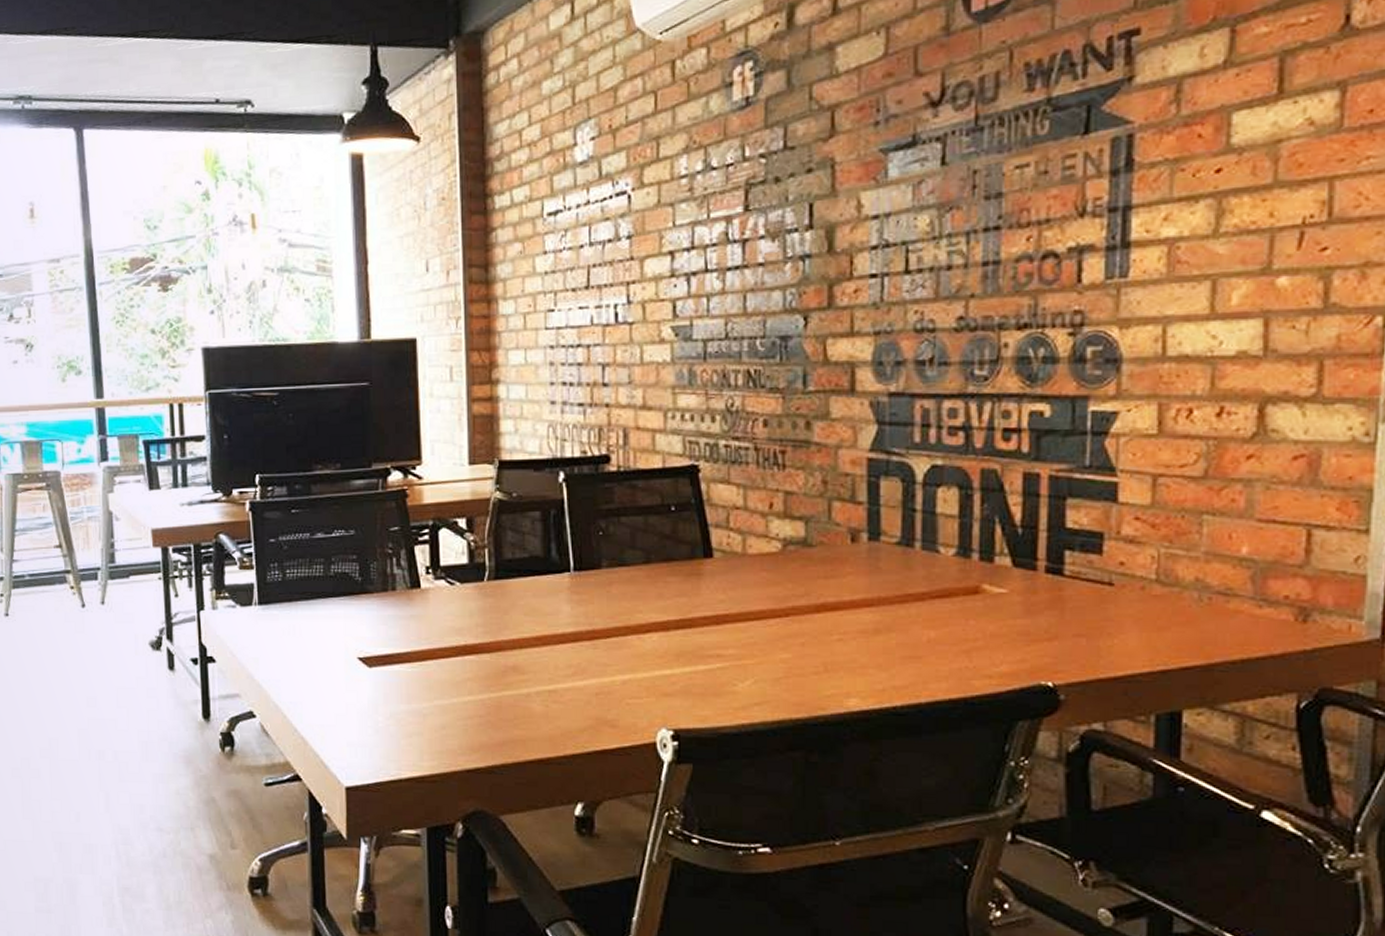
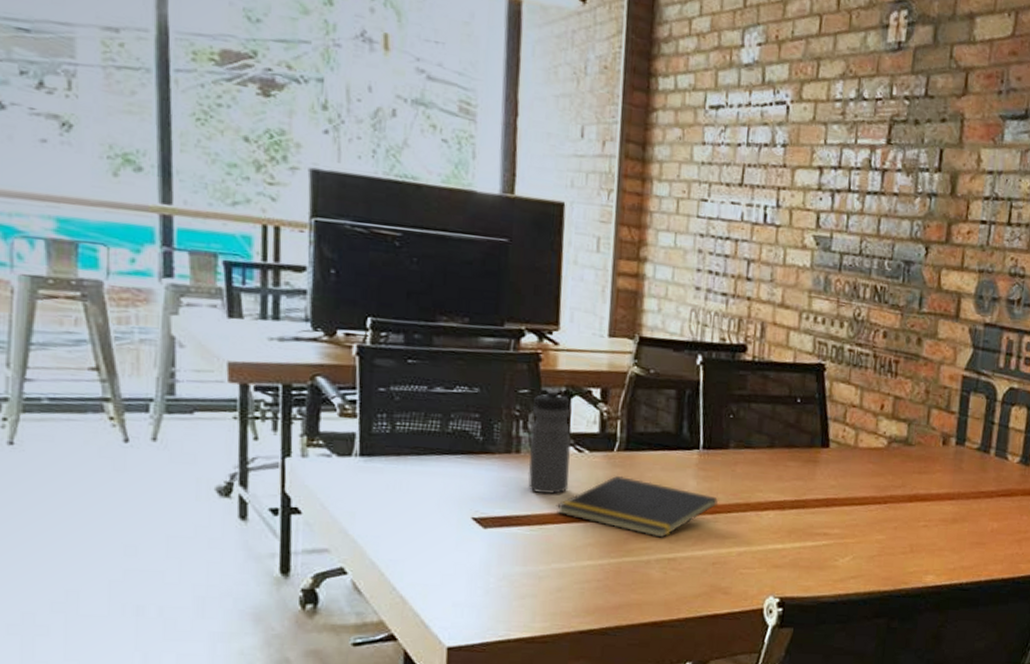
water bottle: none [403,523,444,629] -> present [527,388,572,494]
notepad: none [433,607,595,669] -> present [555,476,718,538]

